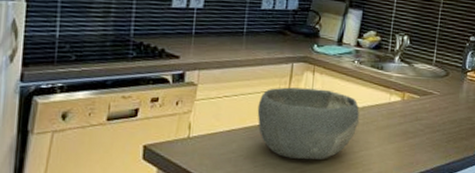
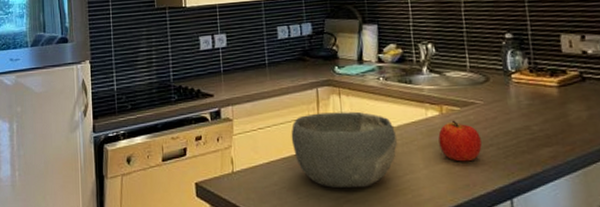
apple: none [395,106,431,143] -> present [438,120,482,162]

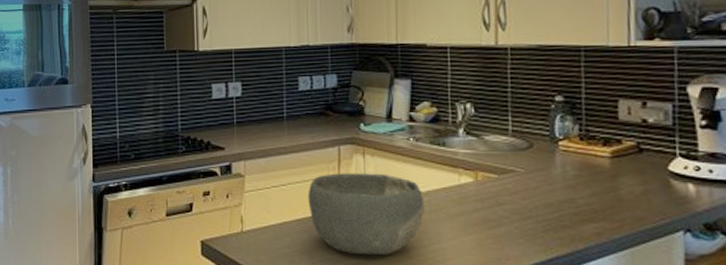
apple: present [438,120,482,162] -> none [471,188,519,234]

